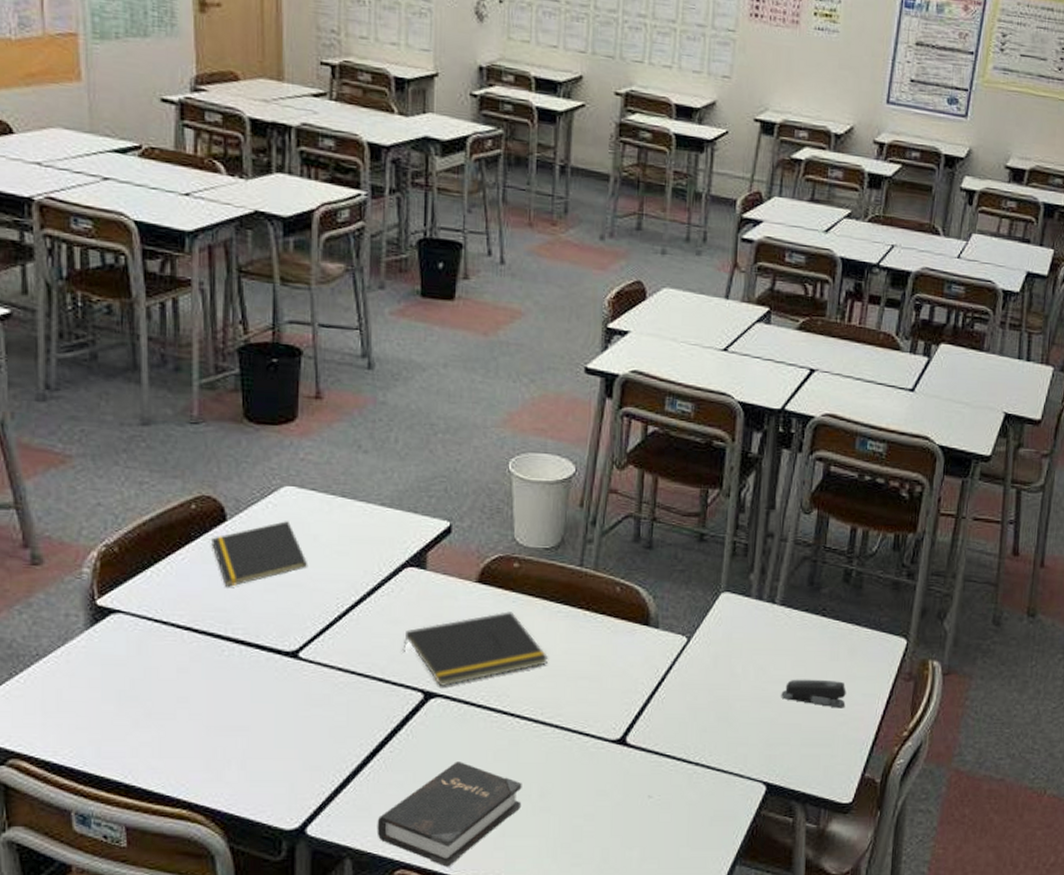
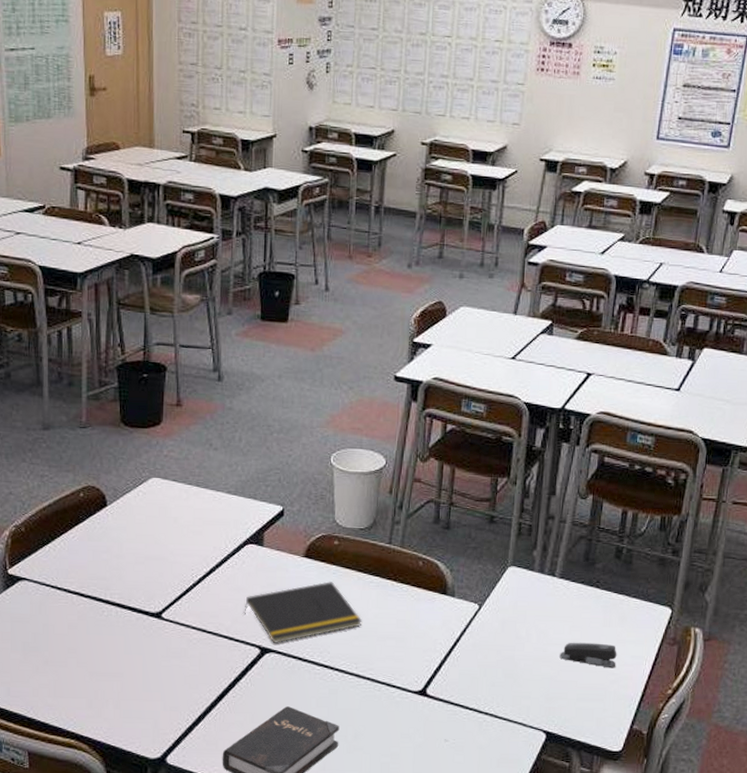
notepad: present [212,521,308,587] -> none [95,506,170,560]

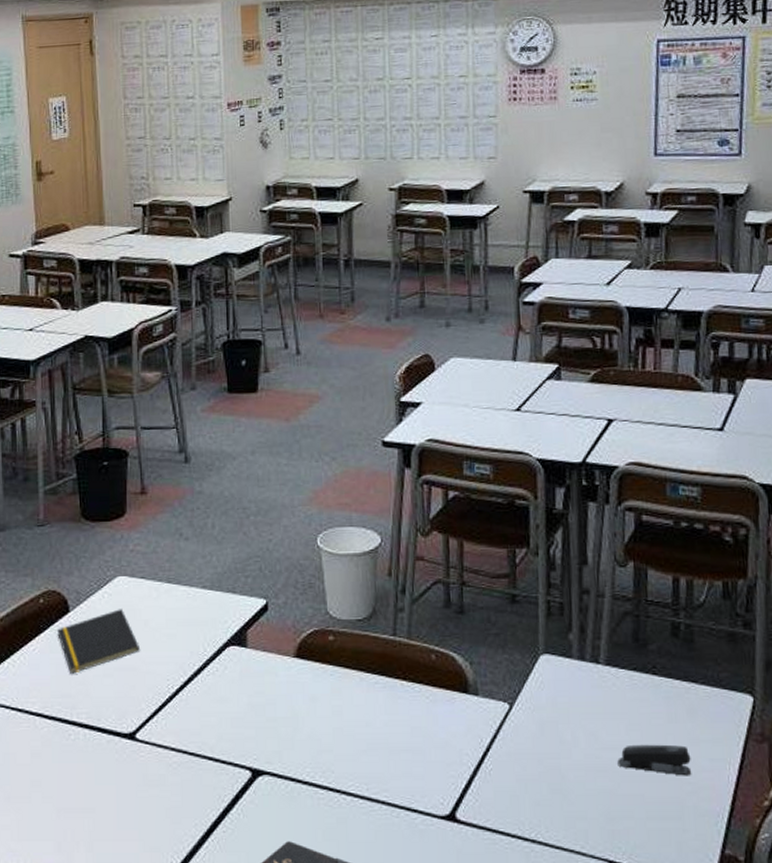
notepad: none [95,506,170,560] -> present [57,609,141,674]
notepad: present [243,582,363,643] -> none [229,685,370,763]

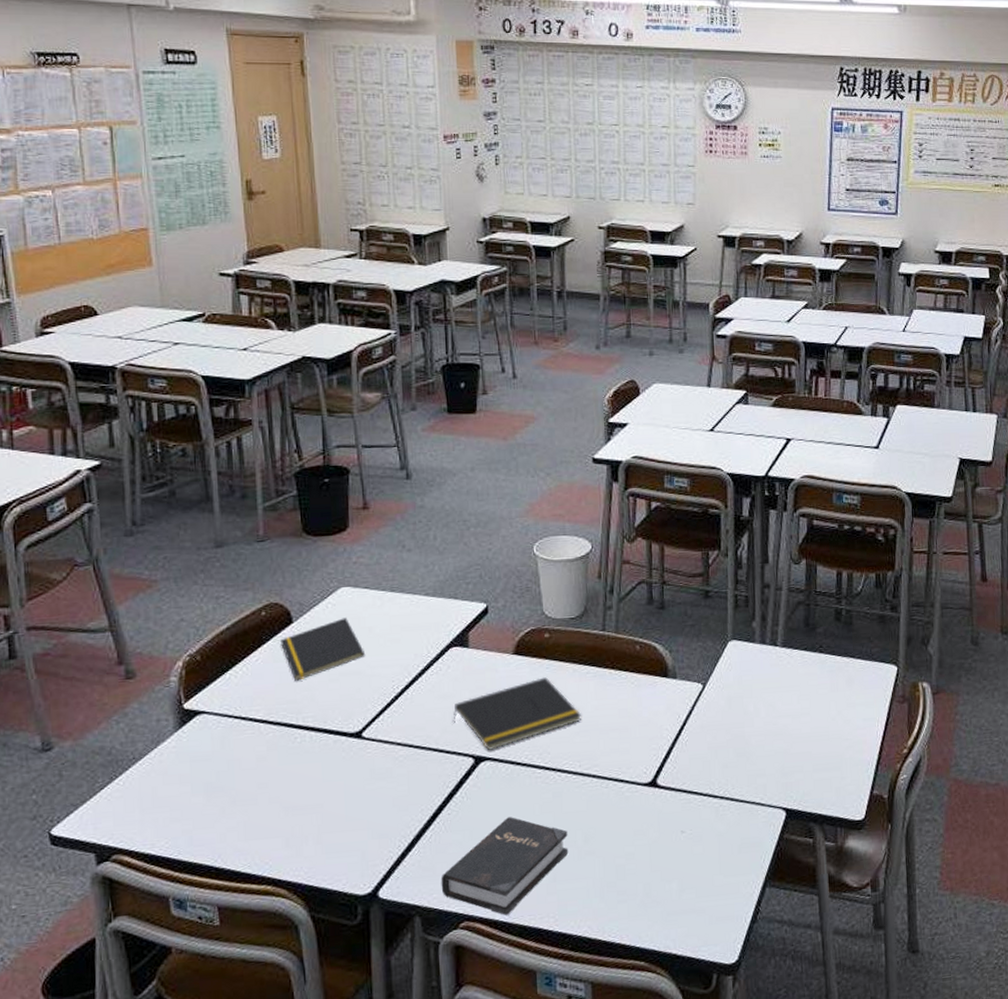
notepad: none [229,685,370,763] -> present [453,677,582,750]
stapler: present [617,744,691,776] -> none [791,709,849,734]

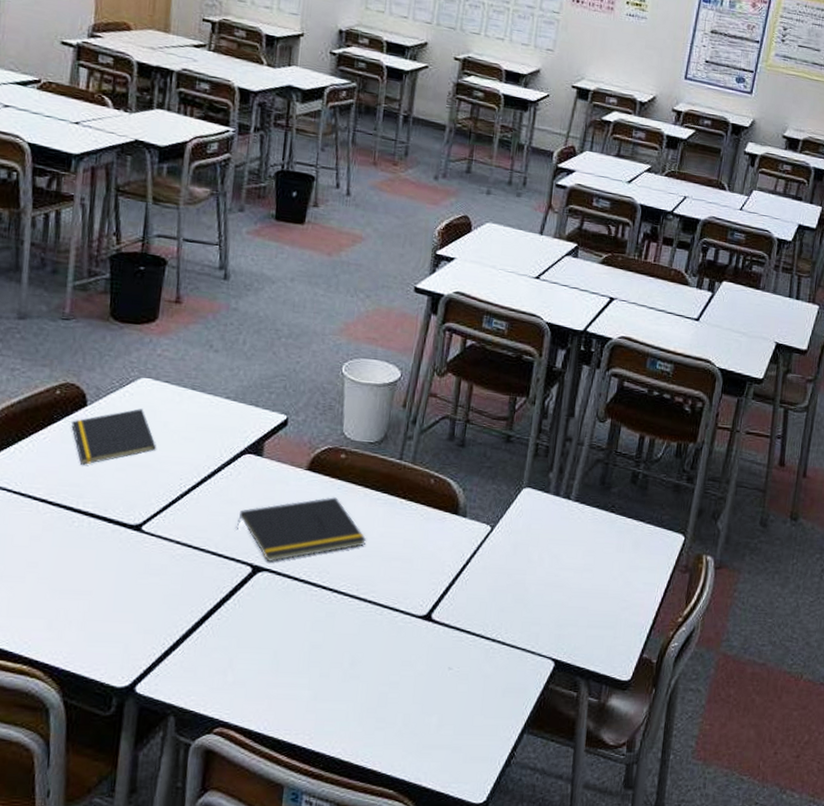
hardback book: present [441,817,569,915] -> none [200,630,336,726]

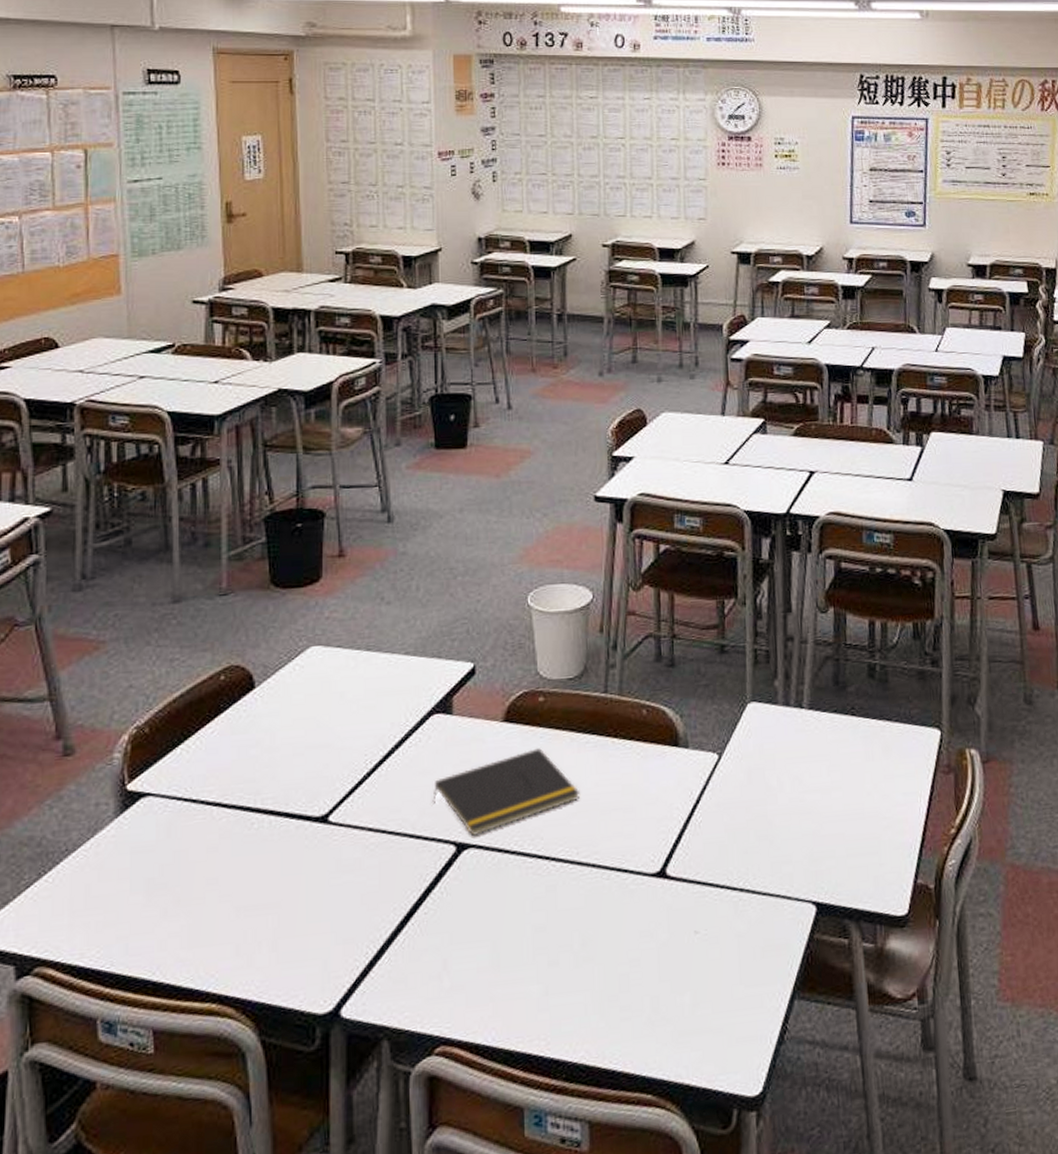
notepad: present [71,408,157,465] -> none [240,681,336,756]

